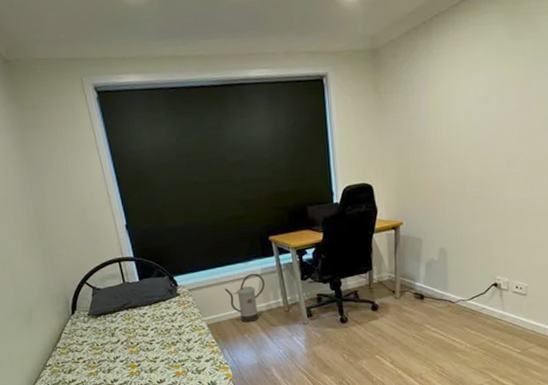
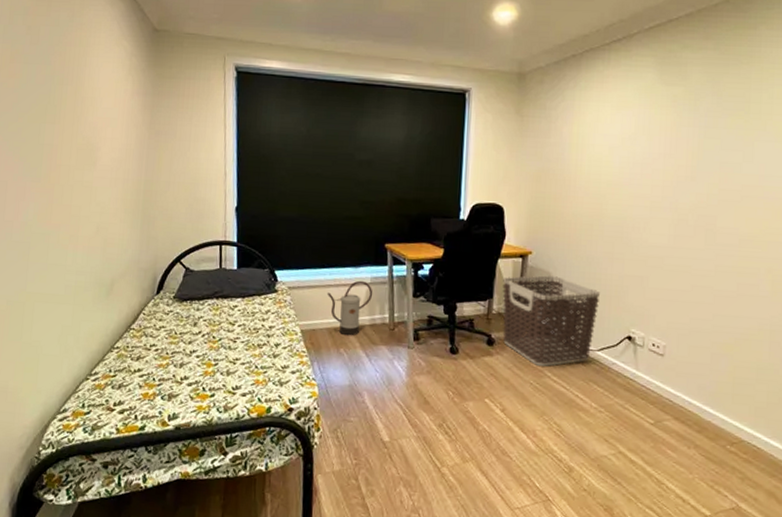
clothes hamper: none [379,241,468,321] -> present [502,275,601,366]

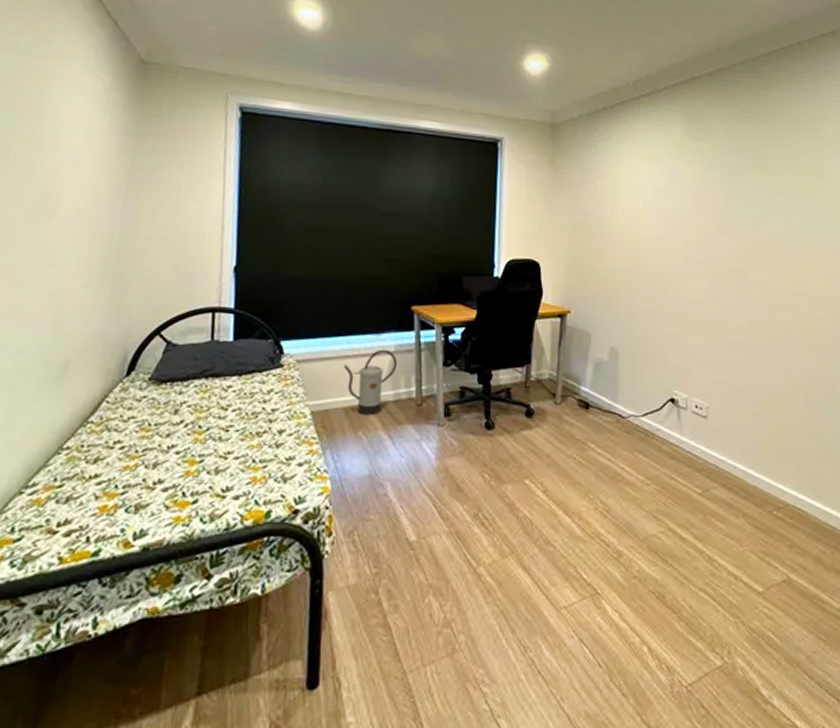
clothes hamper: present [502,275,601,366] -> none [540,336,642,437]

